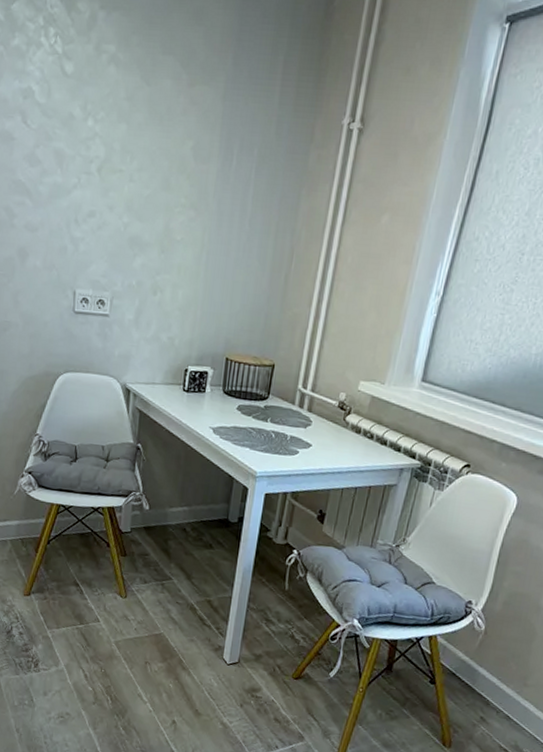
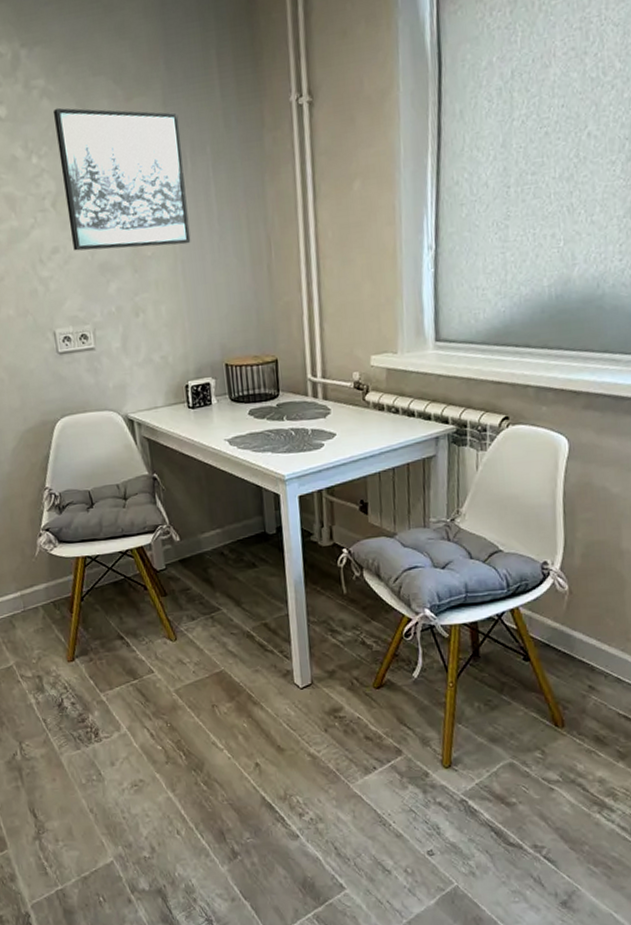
wall art: none [109,77,235,238] -> present [54,107,191,251]

